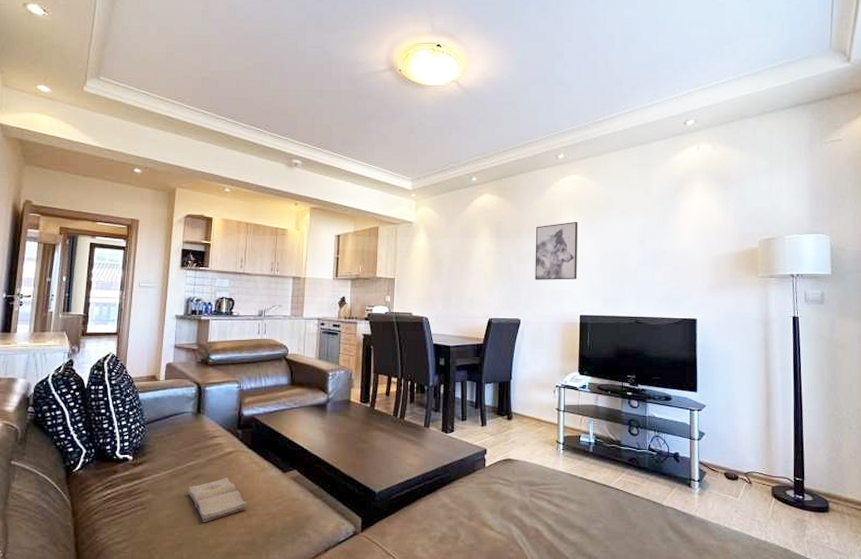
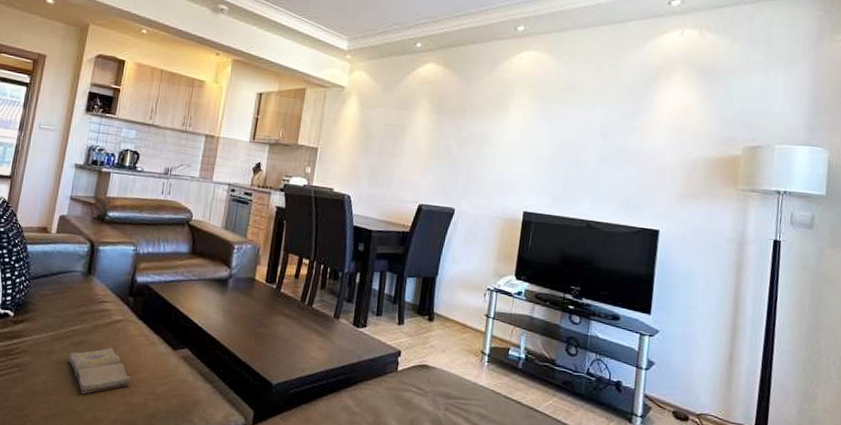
wall art: present [535,221,579,280] -> none [476,103,533,170]

